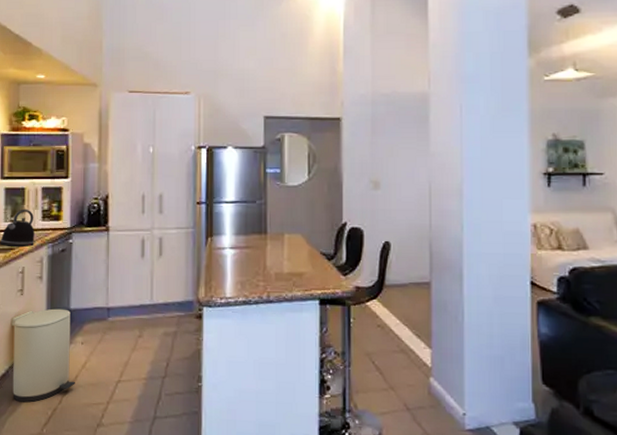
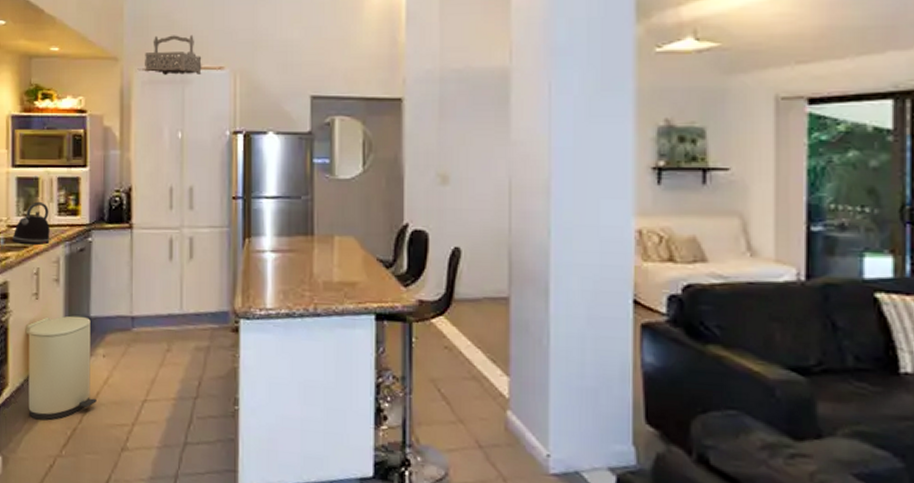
decorative basket: none [121,64,171,99] -> present [145,34,202,75]

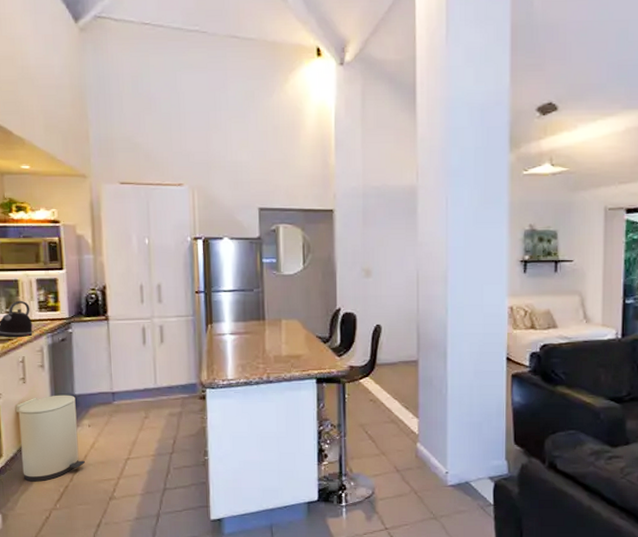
decorative basket: present [145,34,202,75] -> none [111,156,164,190]

